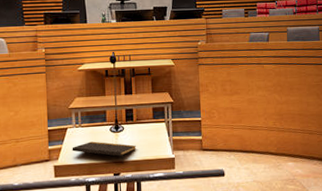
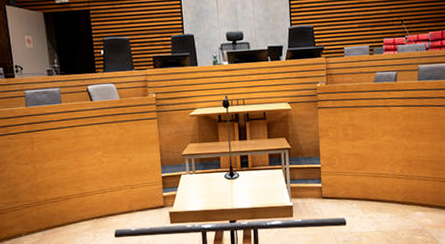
notepad: present [72,141,136,164] -> none [186,188,252,211]

